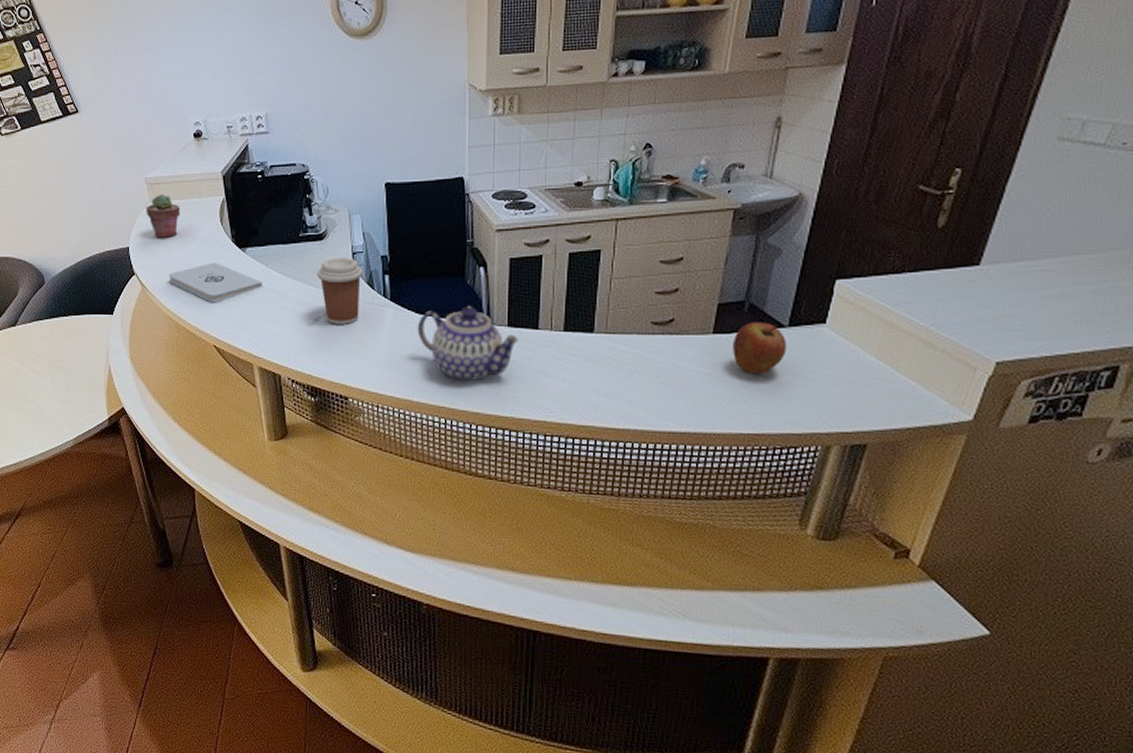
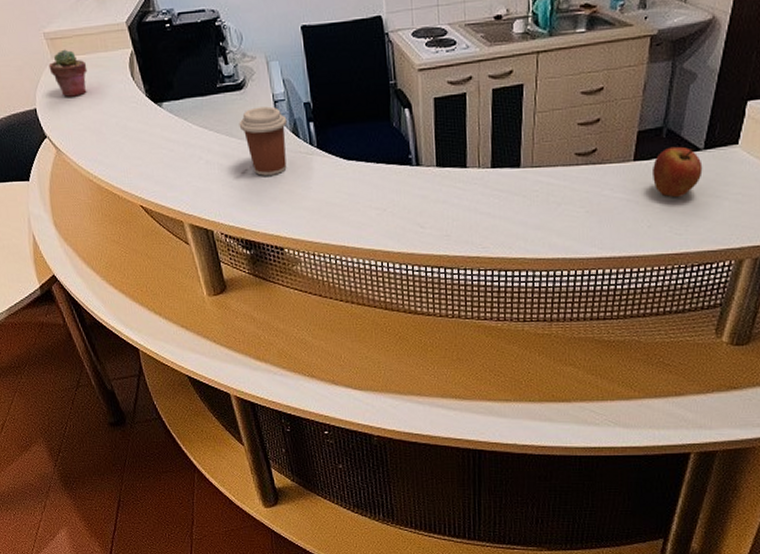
notepad: present [168,262,262,303] -> none [83,119,184,162]
teapot: present [417,306,518,382] -> none [346,149,447,224]

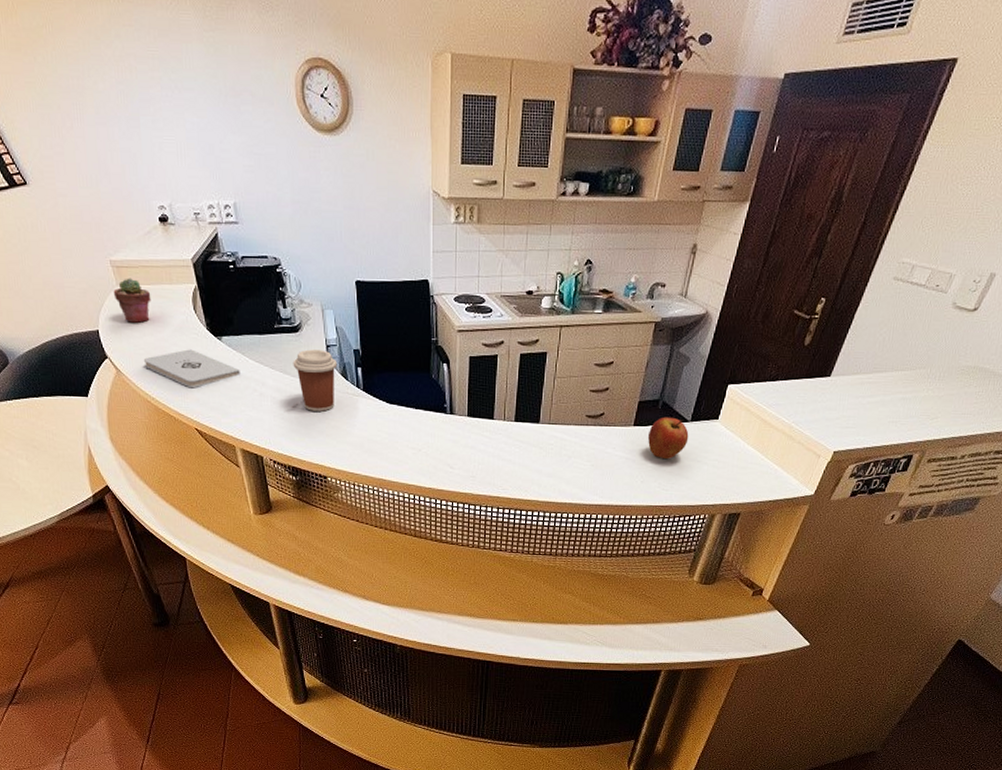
notepad: none [83,119,184,162] -> present [143,349,240,389]

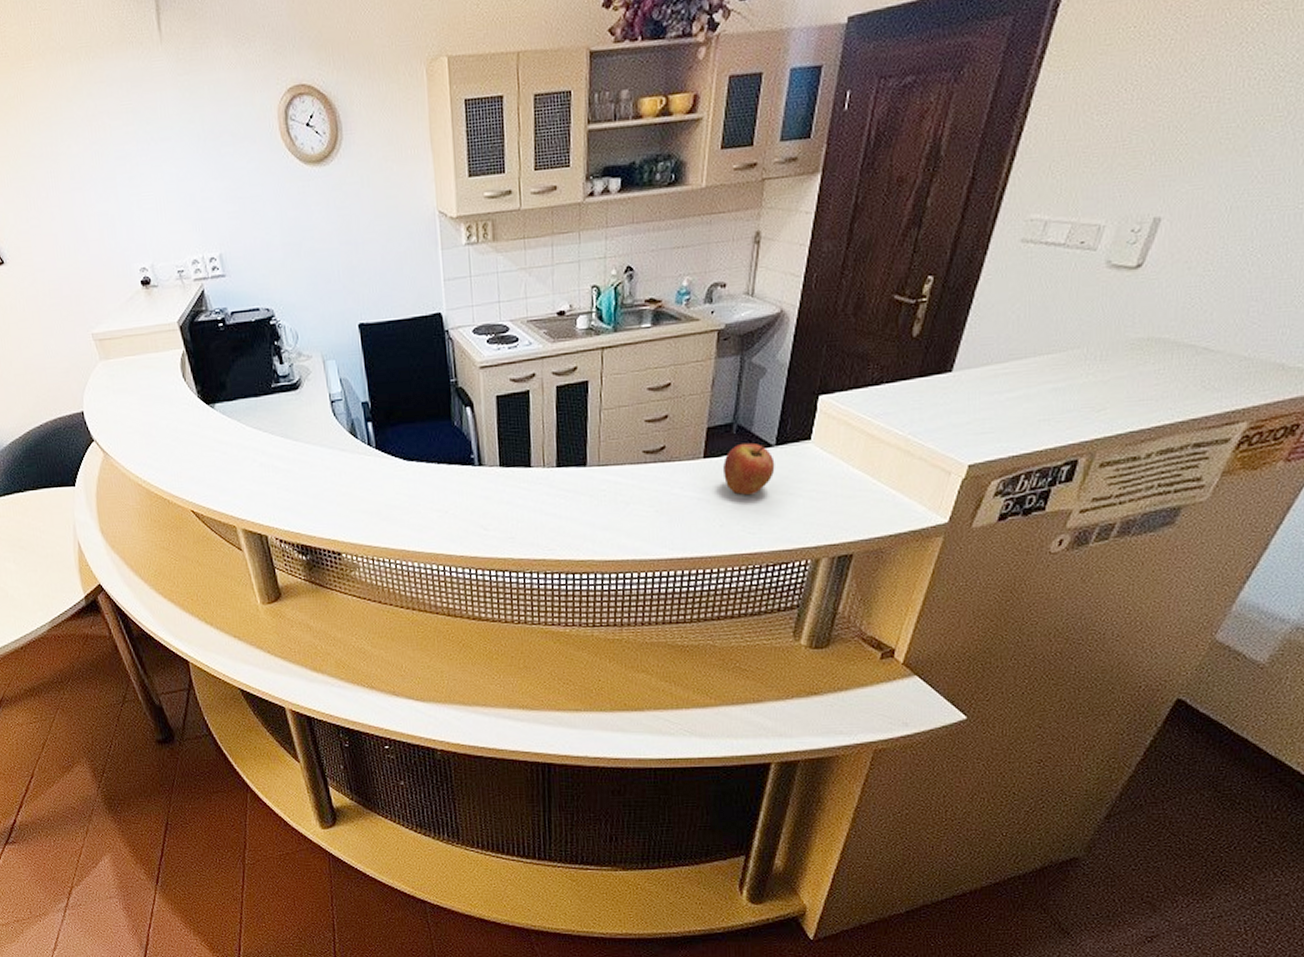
potted succulent: present [113,278,151,323] -> none [97,350,137,399]
notepad: present [143,349,240,389] -> none [132,422,237,466]
coffee cup: present [293,349,338,412] -> none [294,406,345,478]

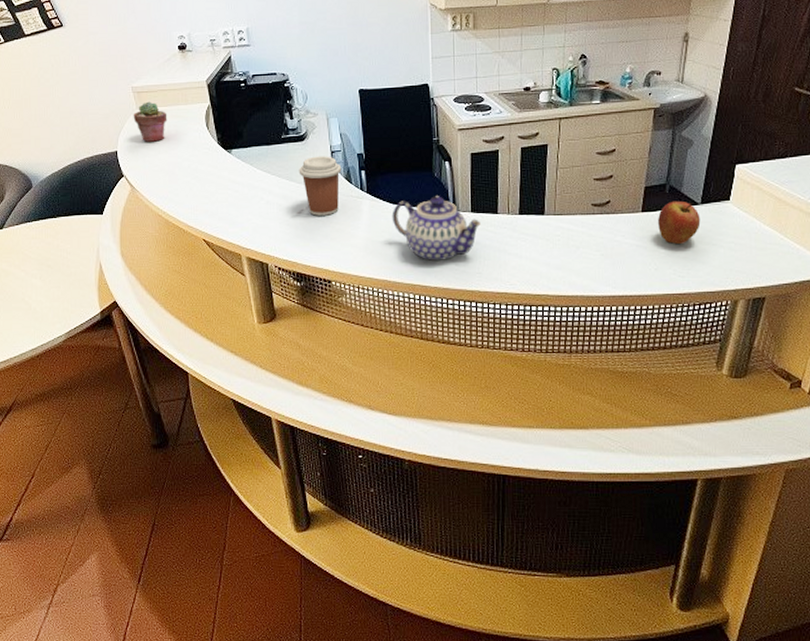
potted succulent: none [97,350,137,399] -> present [133,101,168,142]
coffee cup: none [294,406,345,478] -> present [299,156,342,216]
teapot: none [406,449,511,526] -> present [392,196,481,262]

